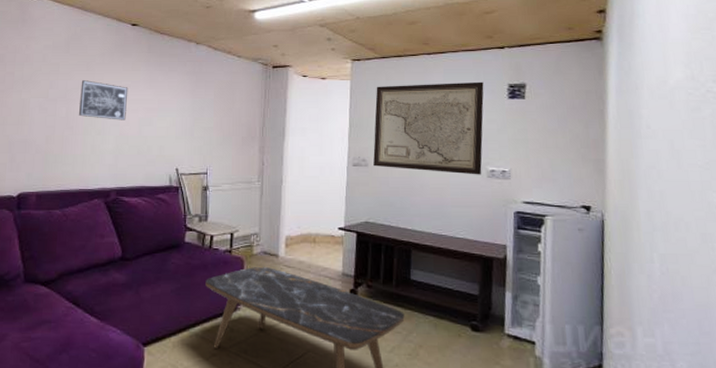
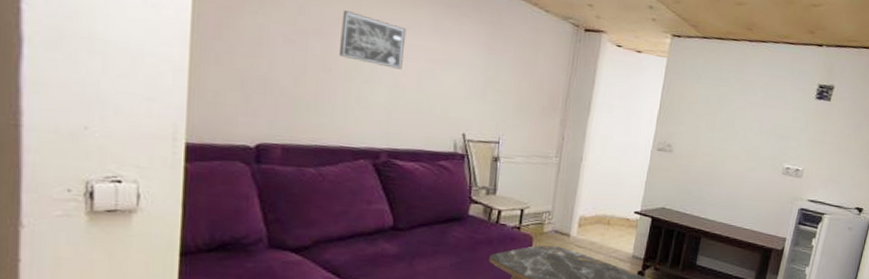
wall art: present [373,81,484,175] -> none [678,68,797,172]

